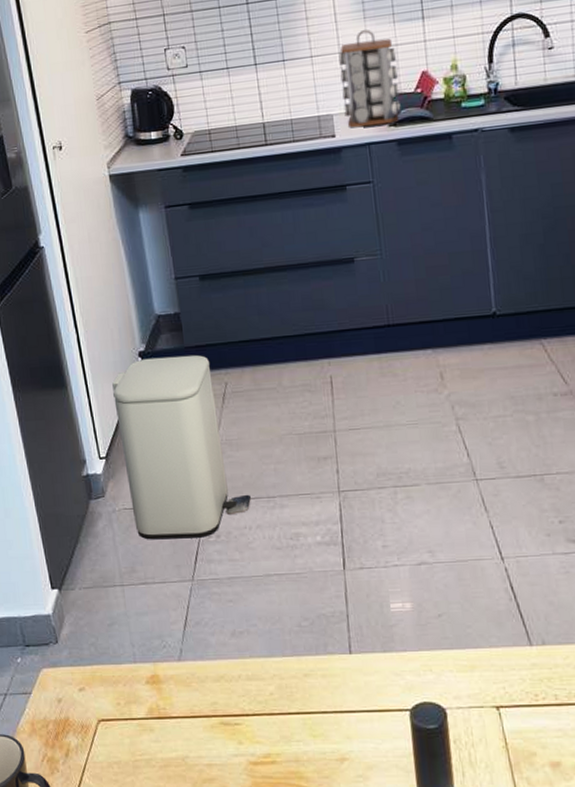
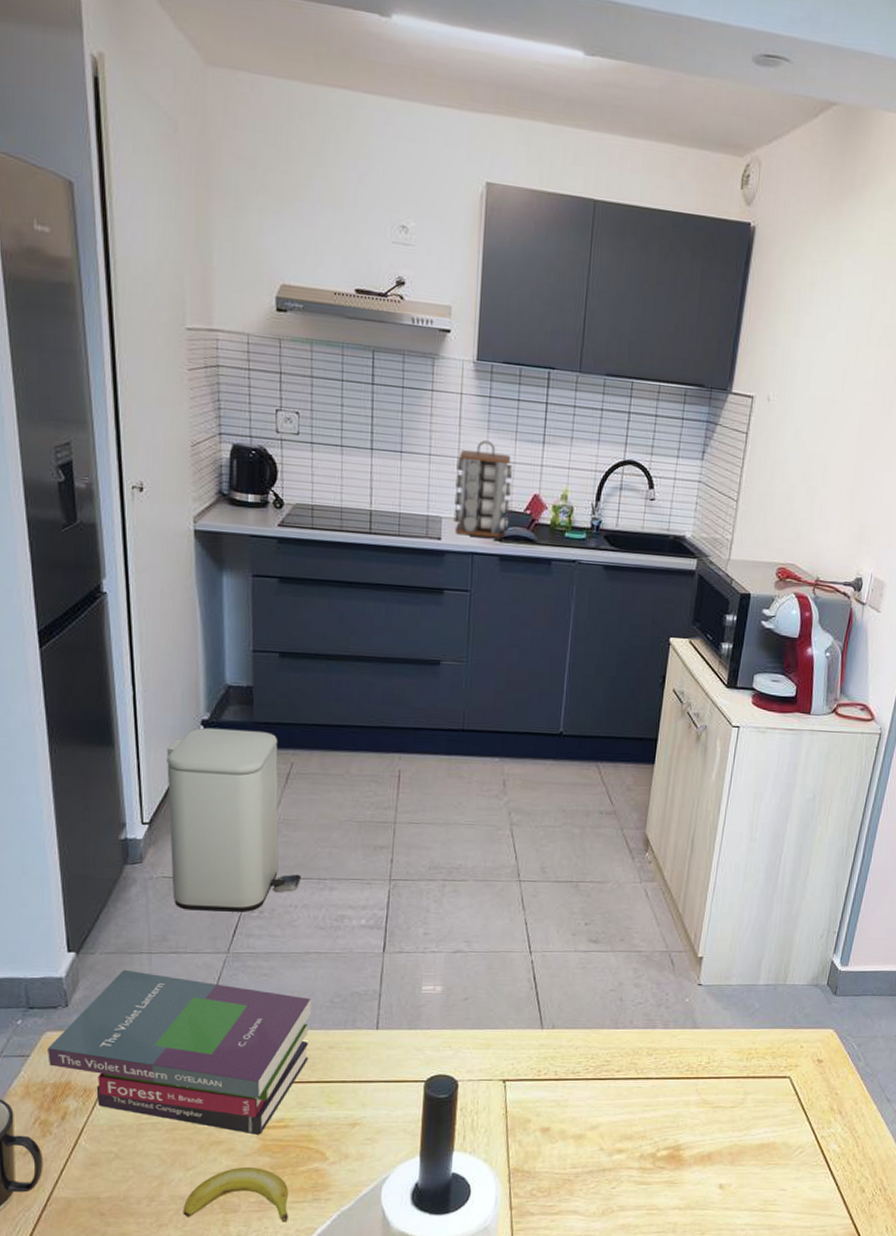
books: none [46,603,286,771] -> present [48,969,311,1135]

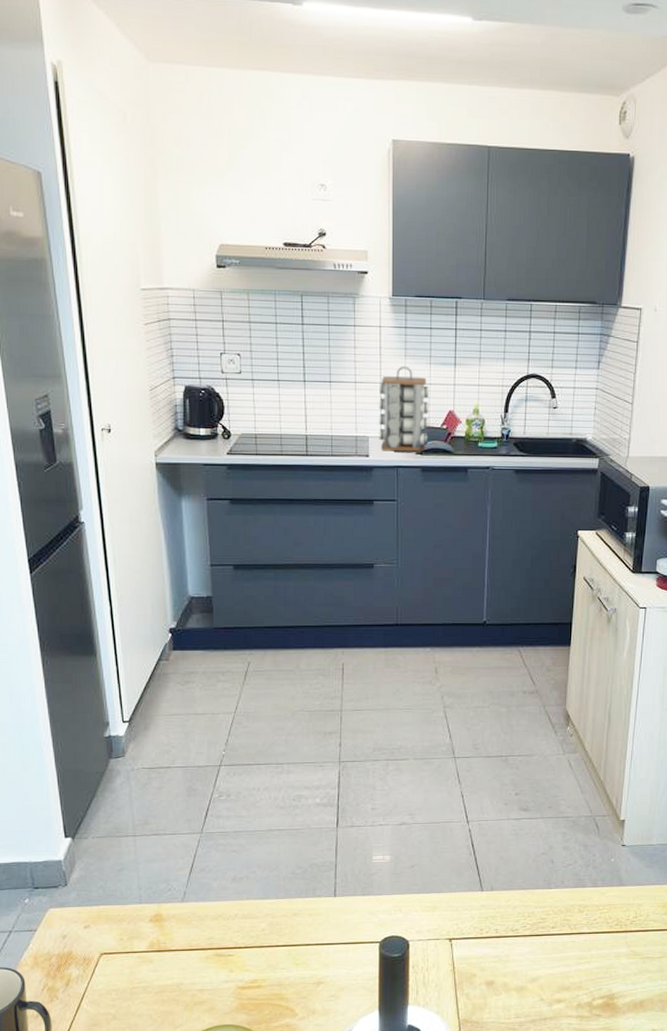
books: present [48,969,311,1135] -> none [52,851,276,995]
pedal bin: present [167,727,302,912] -> none [141,635,263,797]

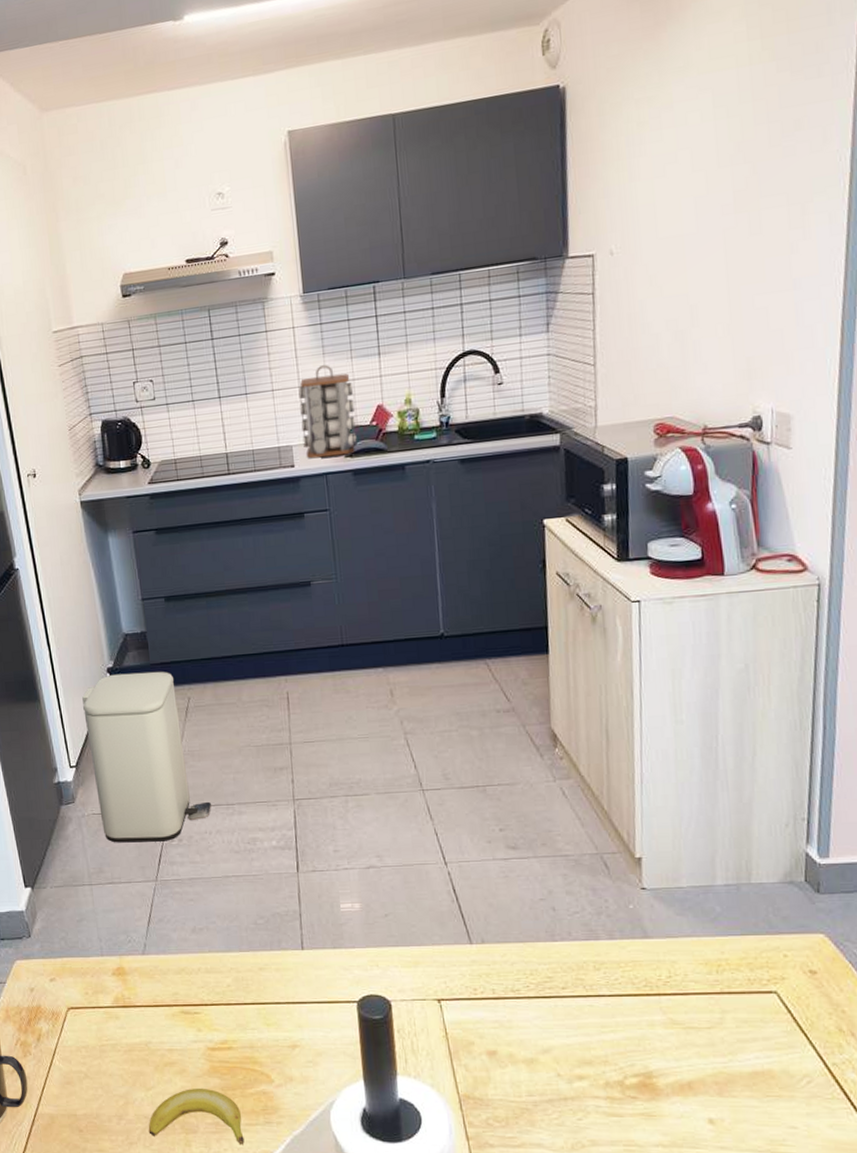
pedal bin: none [141,635,263,797] -> present [82,671,212,843]

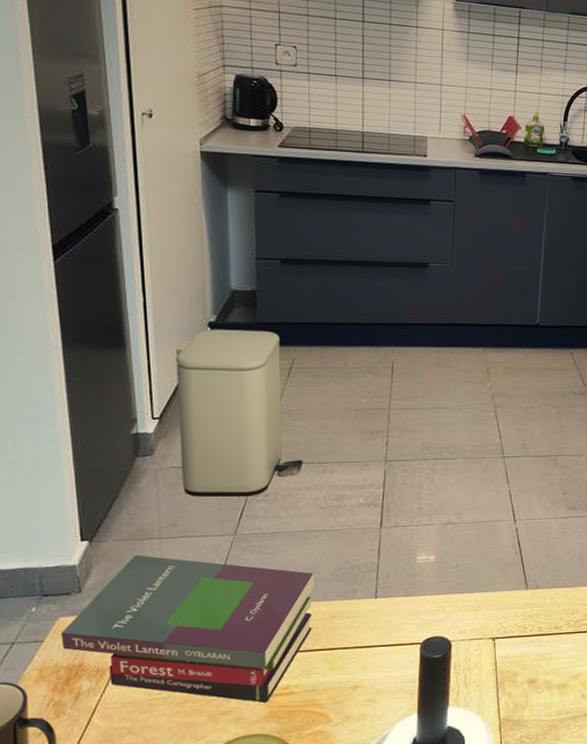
books: none [19,901,242,1056] -> present [61,554,314,703]
spice rack: present [298,364,357,458] -> none [438,69,489,155]

